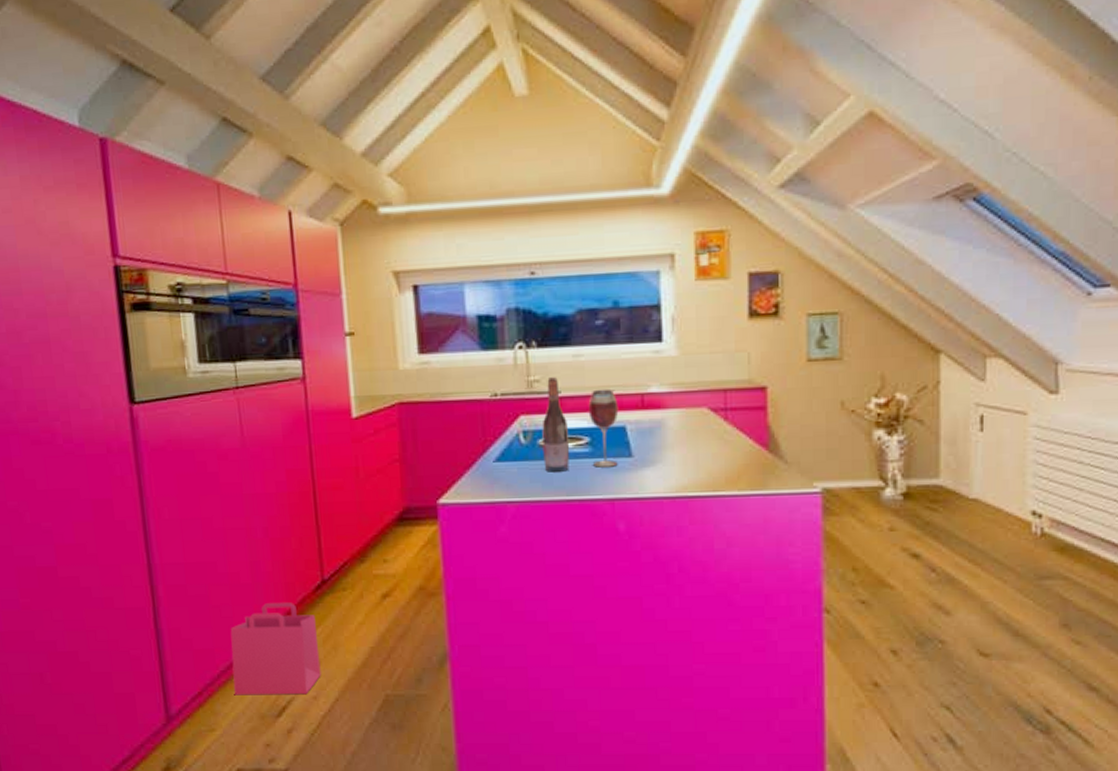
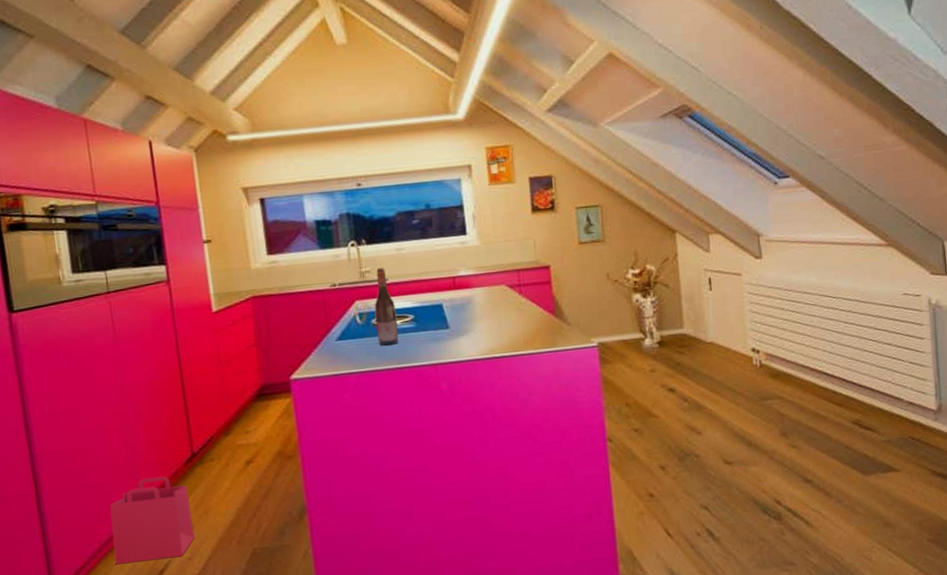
wineglass: present [588,388,619,468] -> none [411,274,438,339]

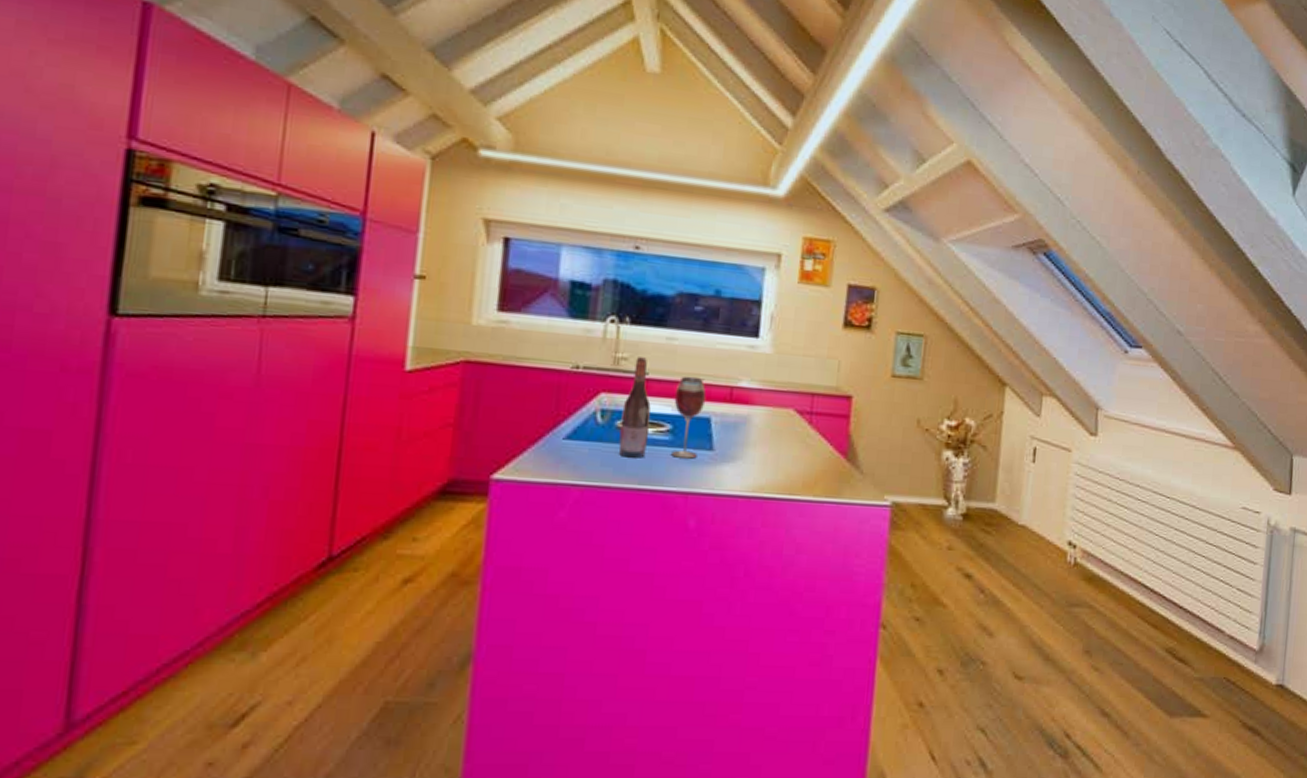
shopping bag: present [109,476,195,565] -> none [175,580,311,699]
wineglass: none [411,274,438,339] -> present [671,376,707,459]

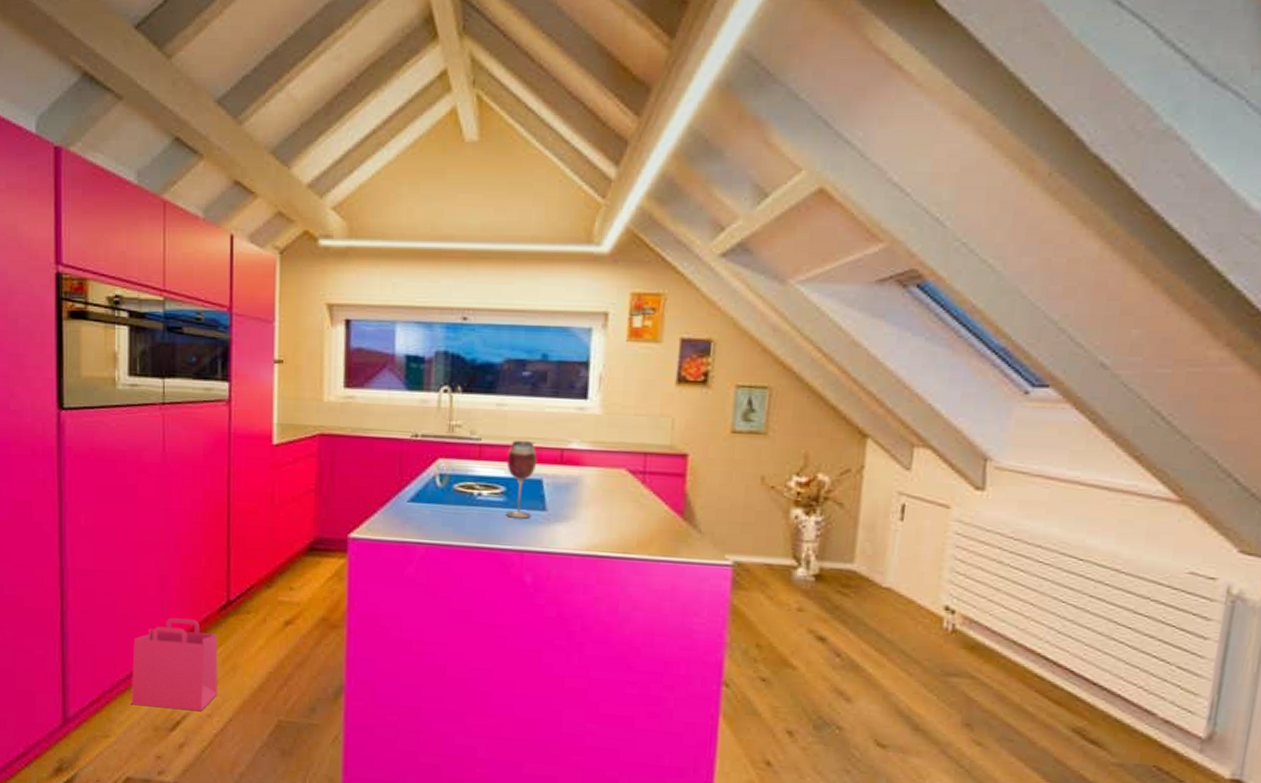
shopping bag: none [175,580,311,699] -> present [131,618,218,712]
wine bottle: present [618,357,651,458] -> none [457,424,485,519]

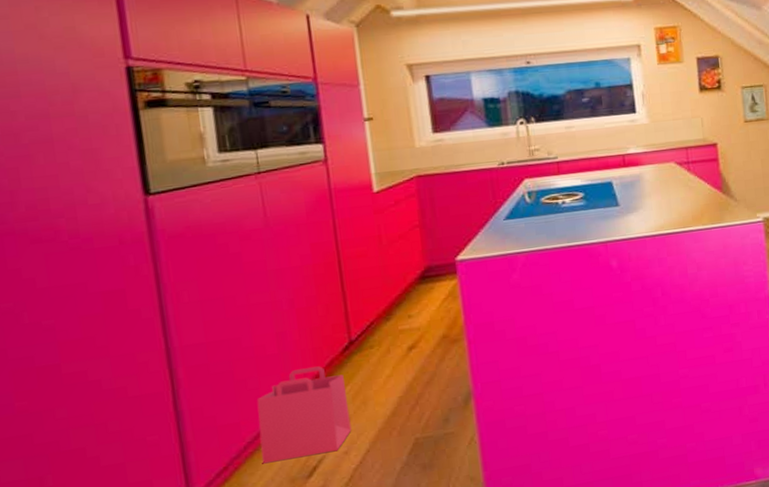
wineglass: present [506,440,538,519] -> none [580,152,608,217]

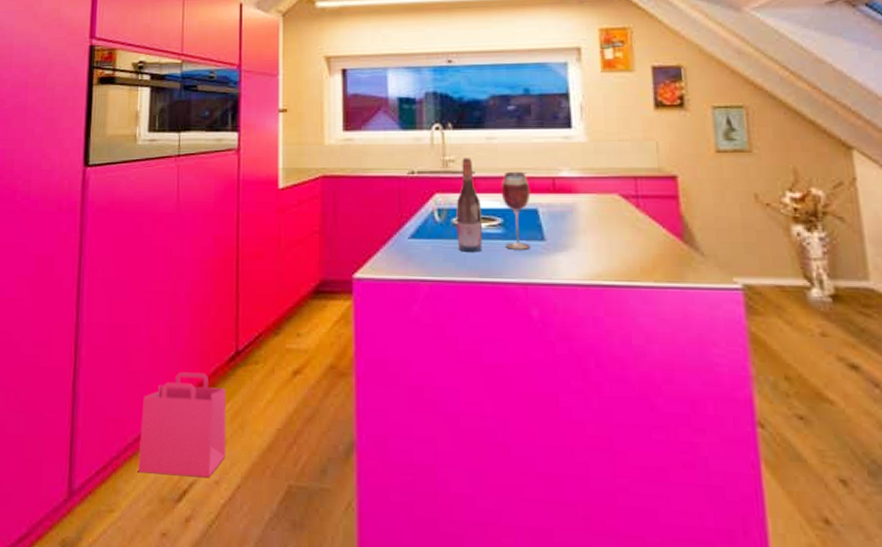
wine bottle: none [543,146,569,225] -> present [456,158,483,252]
wineglass: none [580,152,608,217] -> present [501,171,531,250]

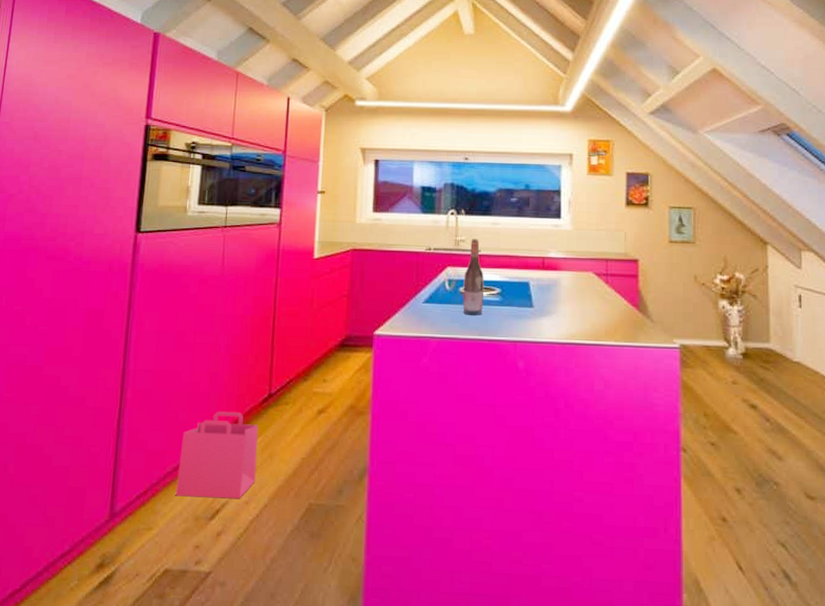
wineglass: present [501,171,531,250] -> none [501,251,525,314]

